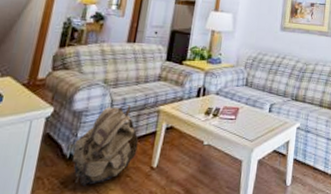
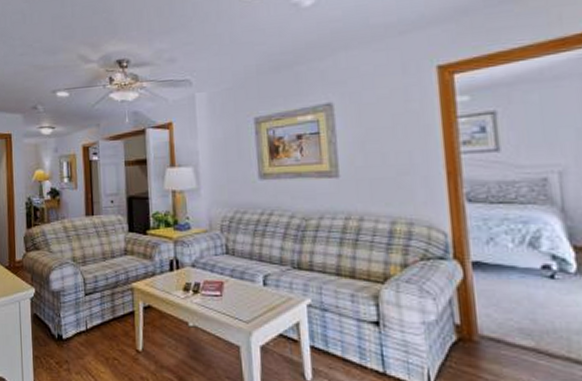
backpack: present [72,105,139,187] -> none [59,283,119,368]

